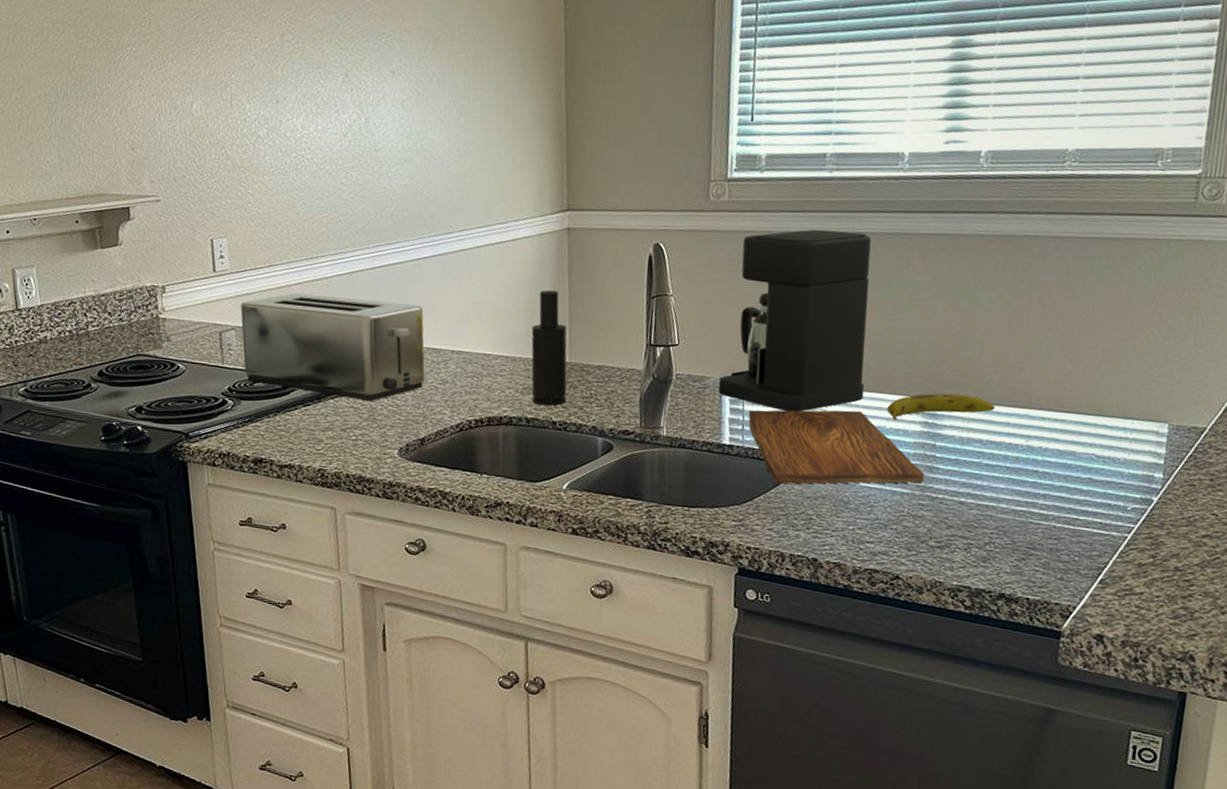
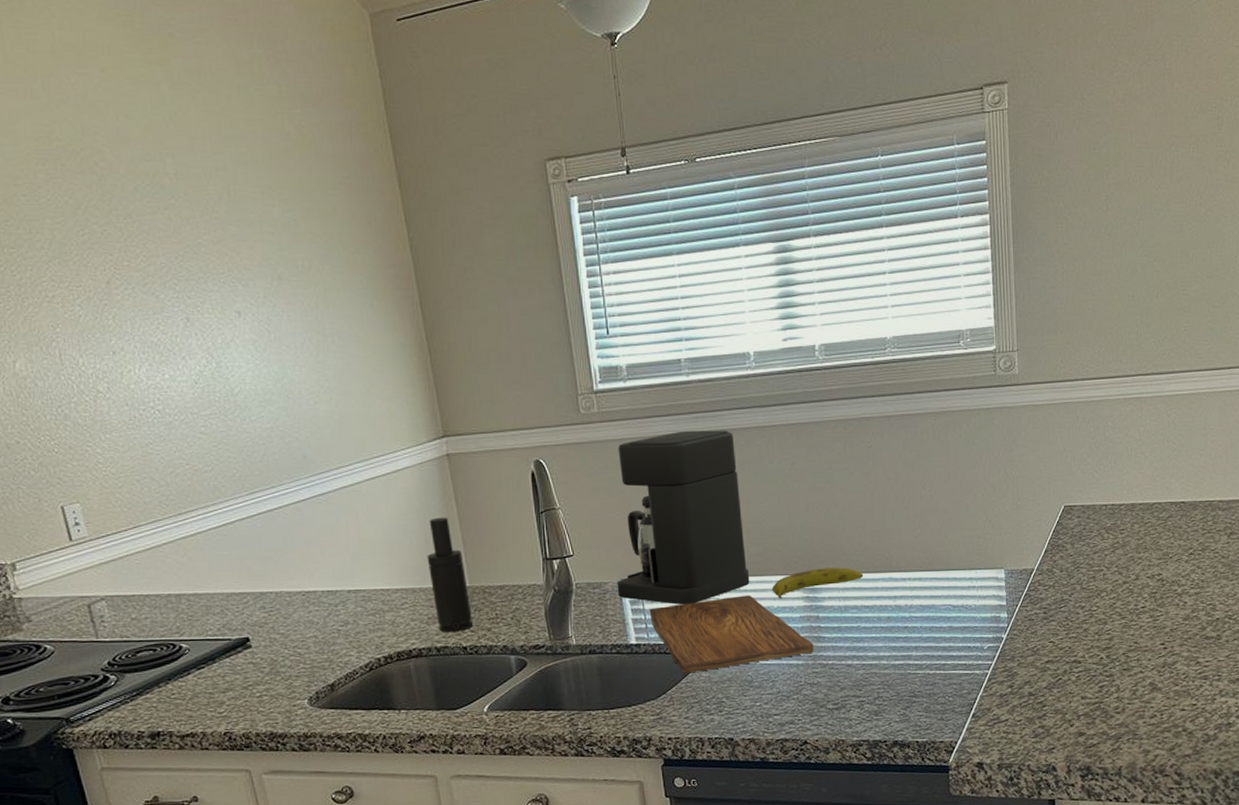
toaster: present [240,292,425,402] -> none [107,549,325,655]

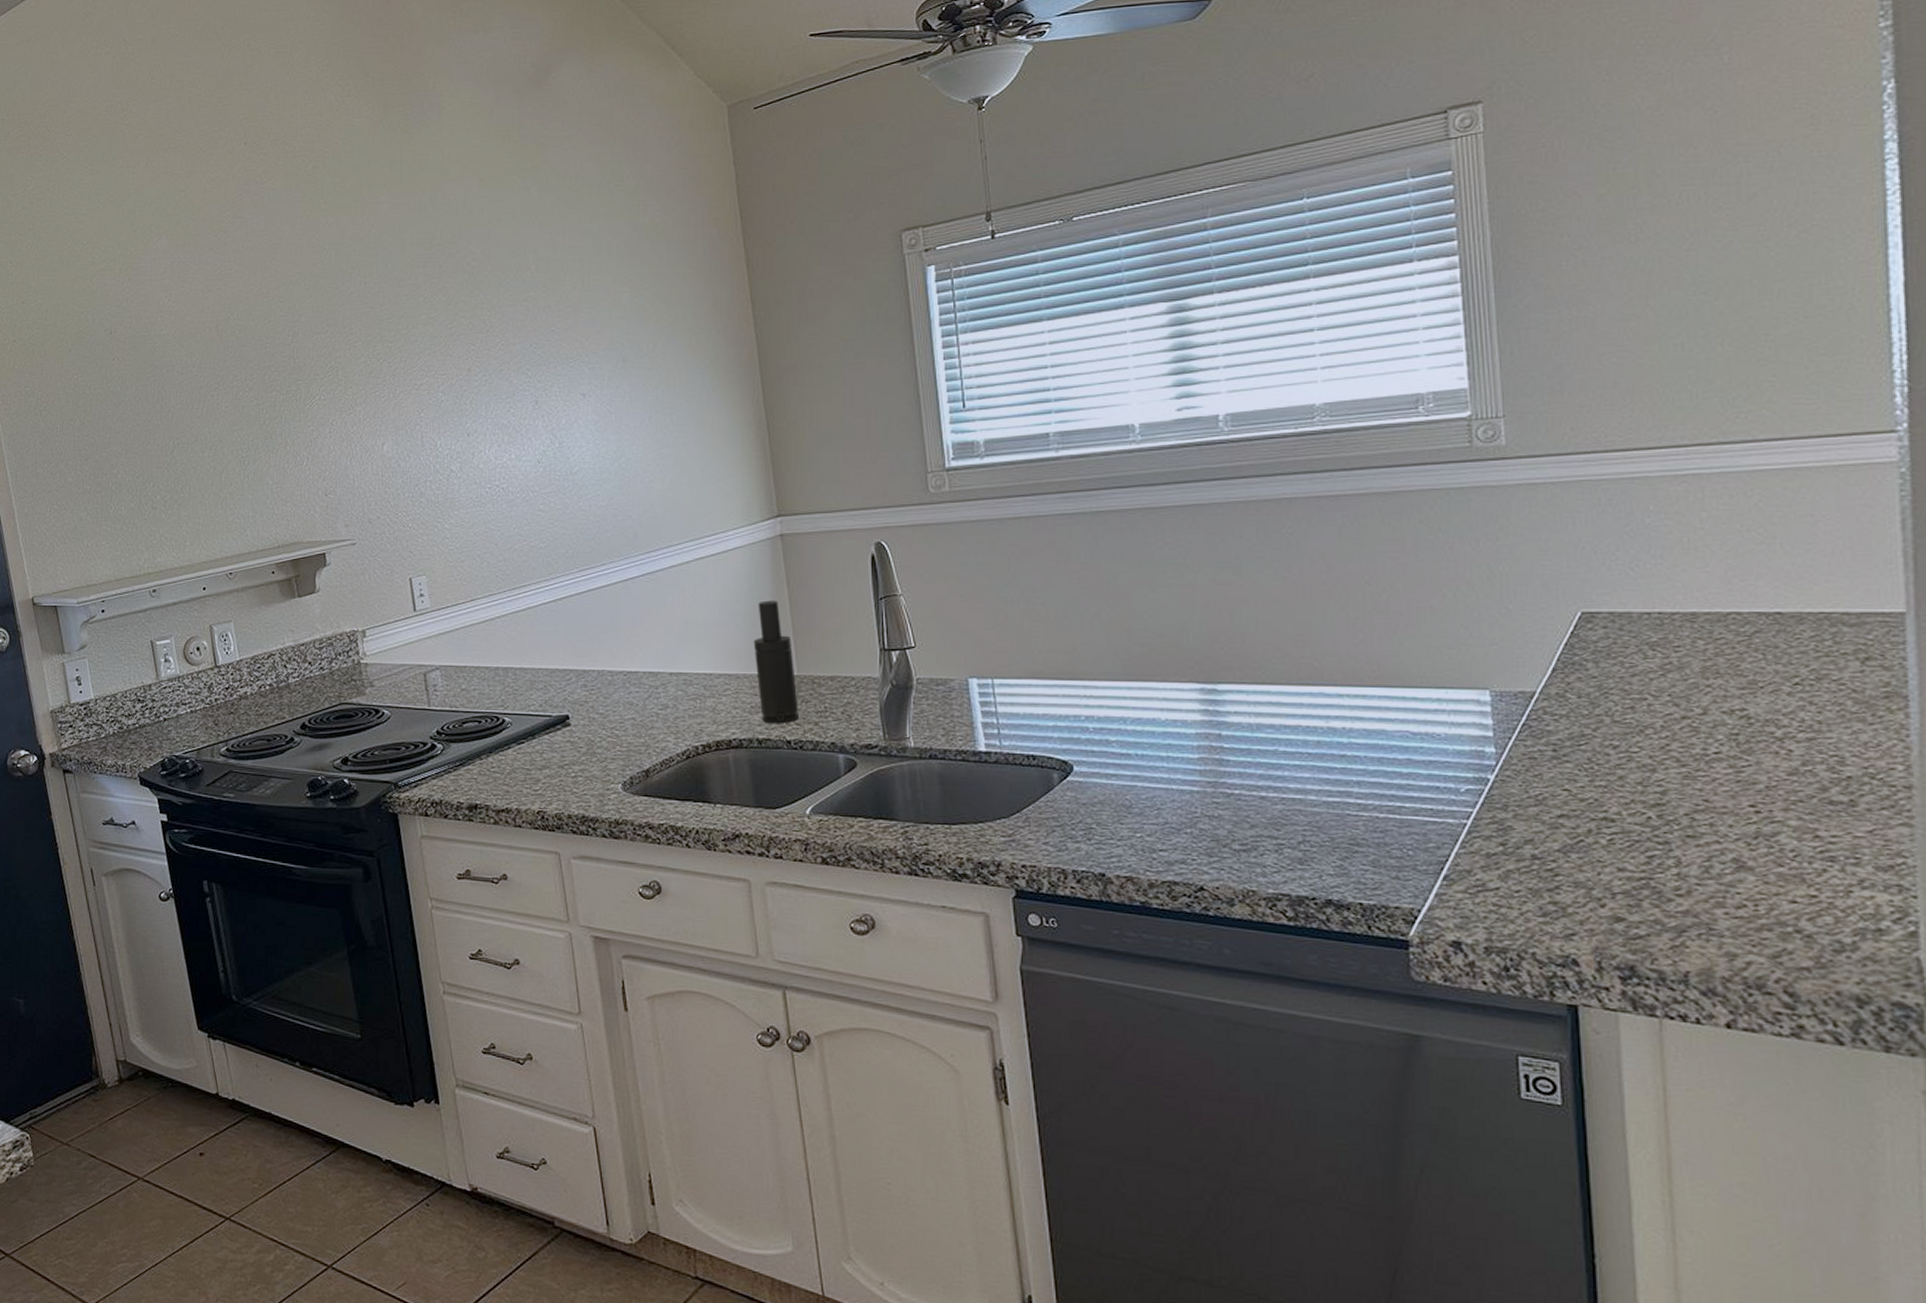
coffee maker: present [617,430,750,605] -> none [965,512,1130,711]
cutting board: present [649,595,814,674] -> none [1003,703,1214,791]
fruit: present [772,567,864,599] -> none [1158,676,1284,710]

